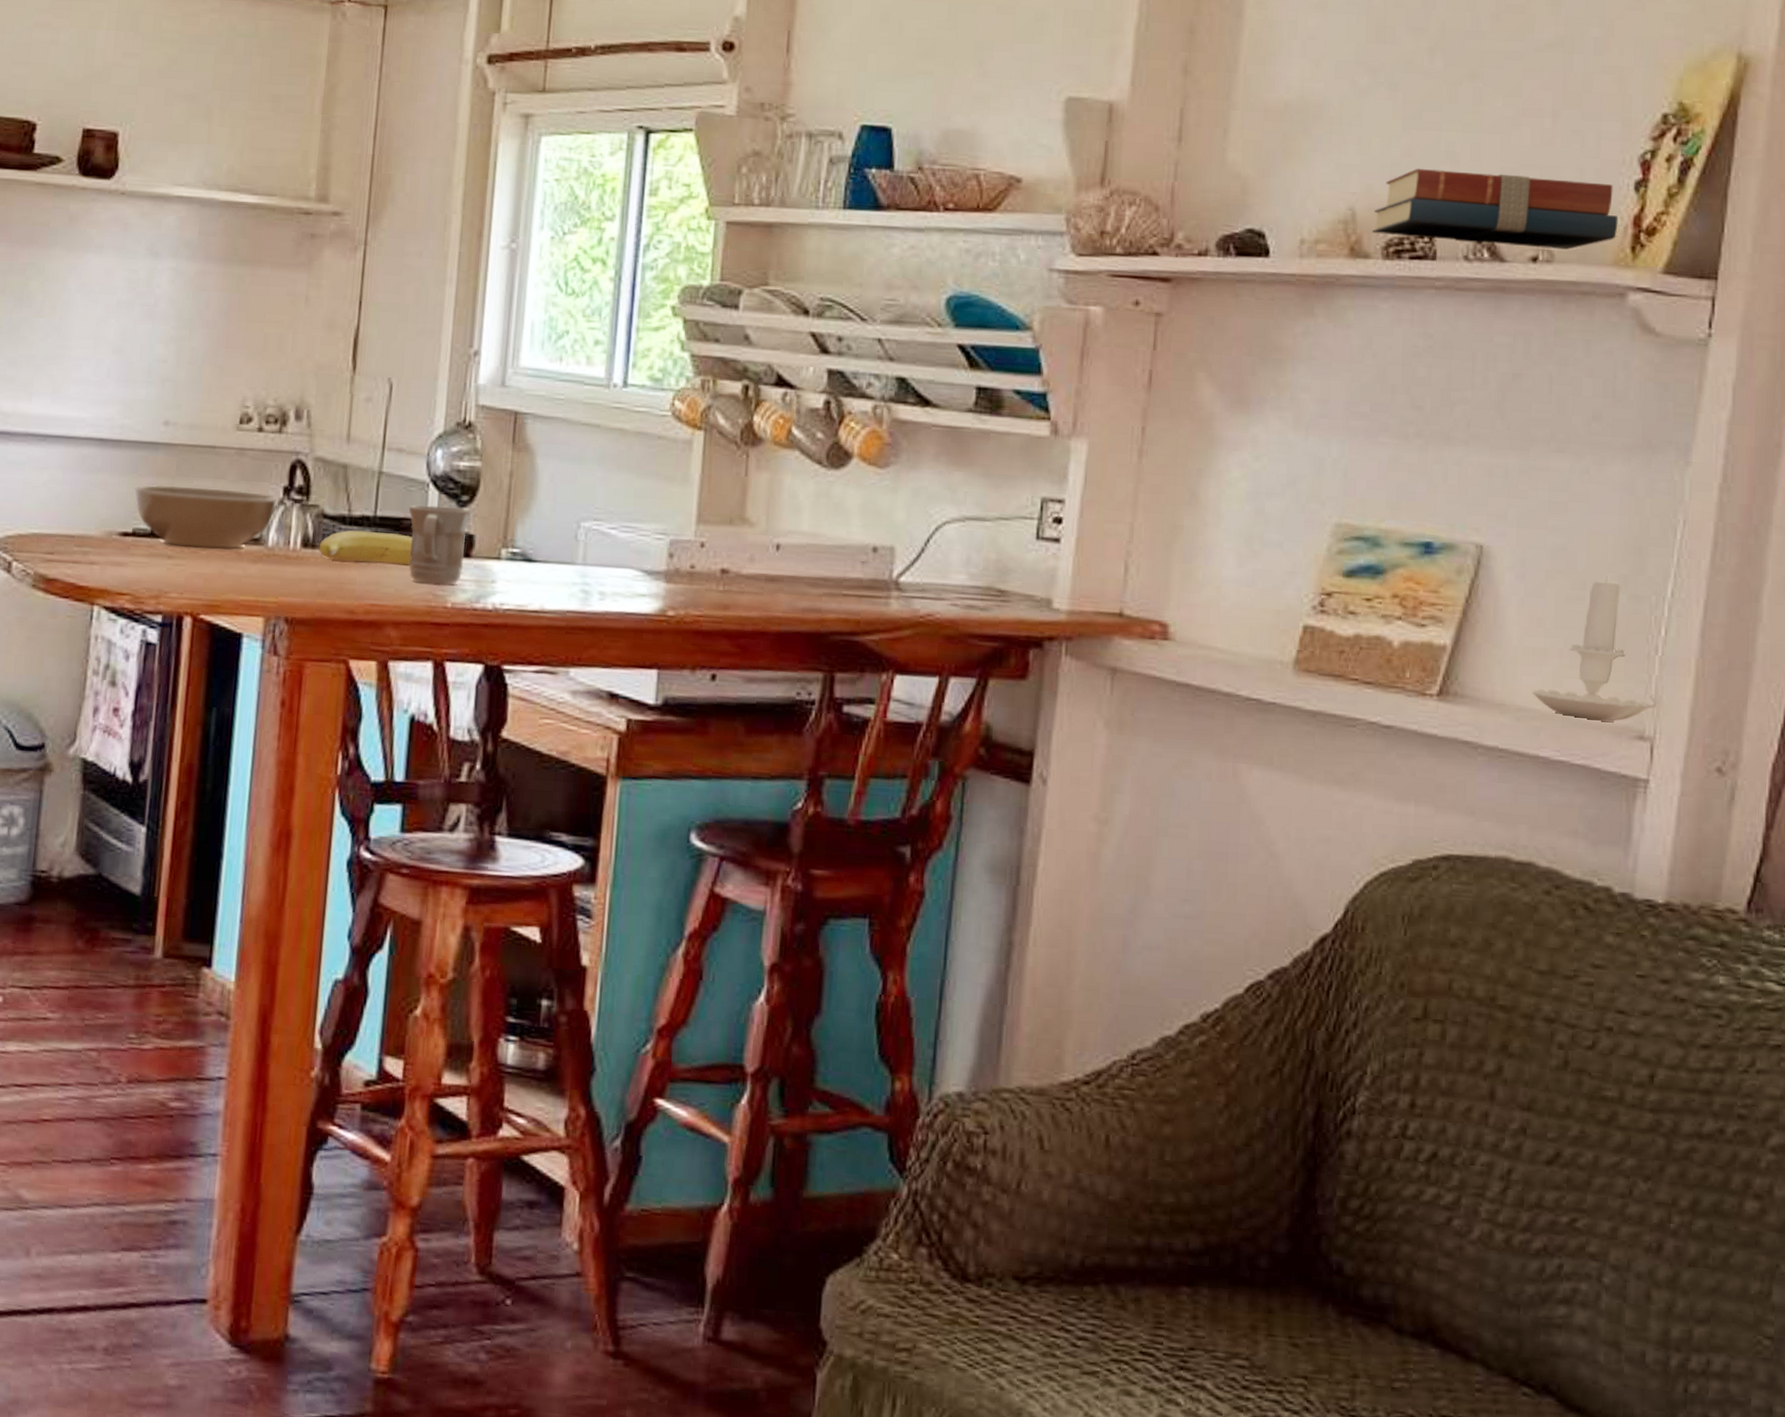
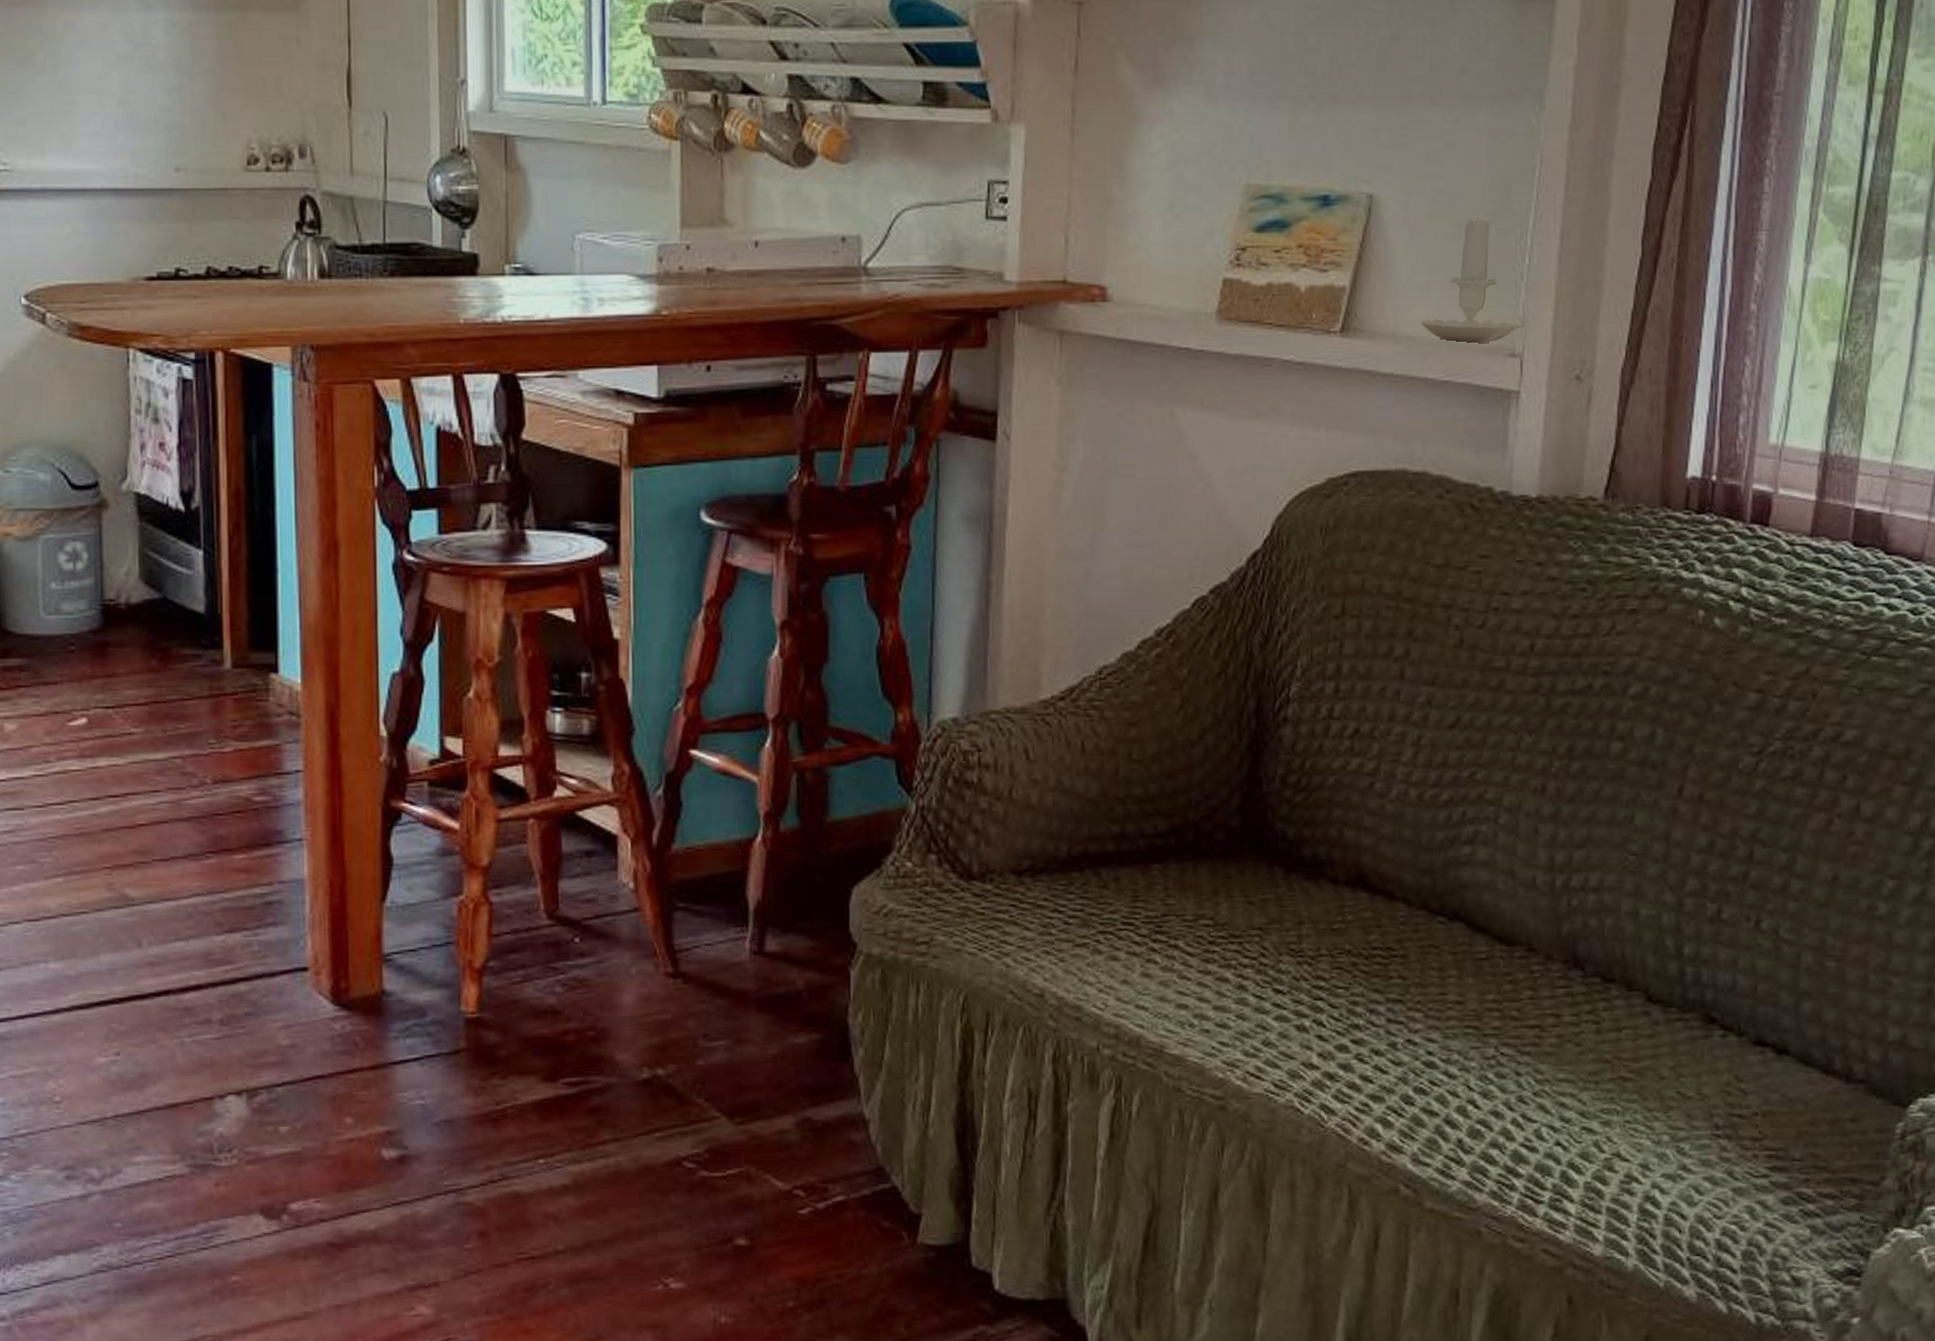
bowl: present [134,484,278,551] -> none [154,228,291,287]
fruit: present [319,530,413,566] -> none [335,258,422,288]
mug: present [408,504,472,586] -> none [415,229,474,304]

